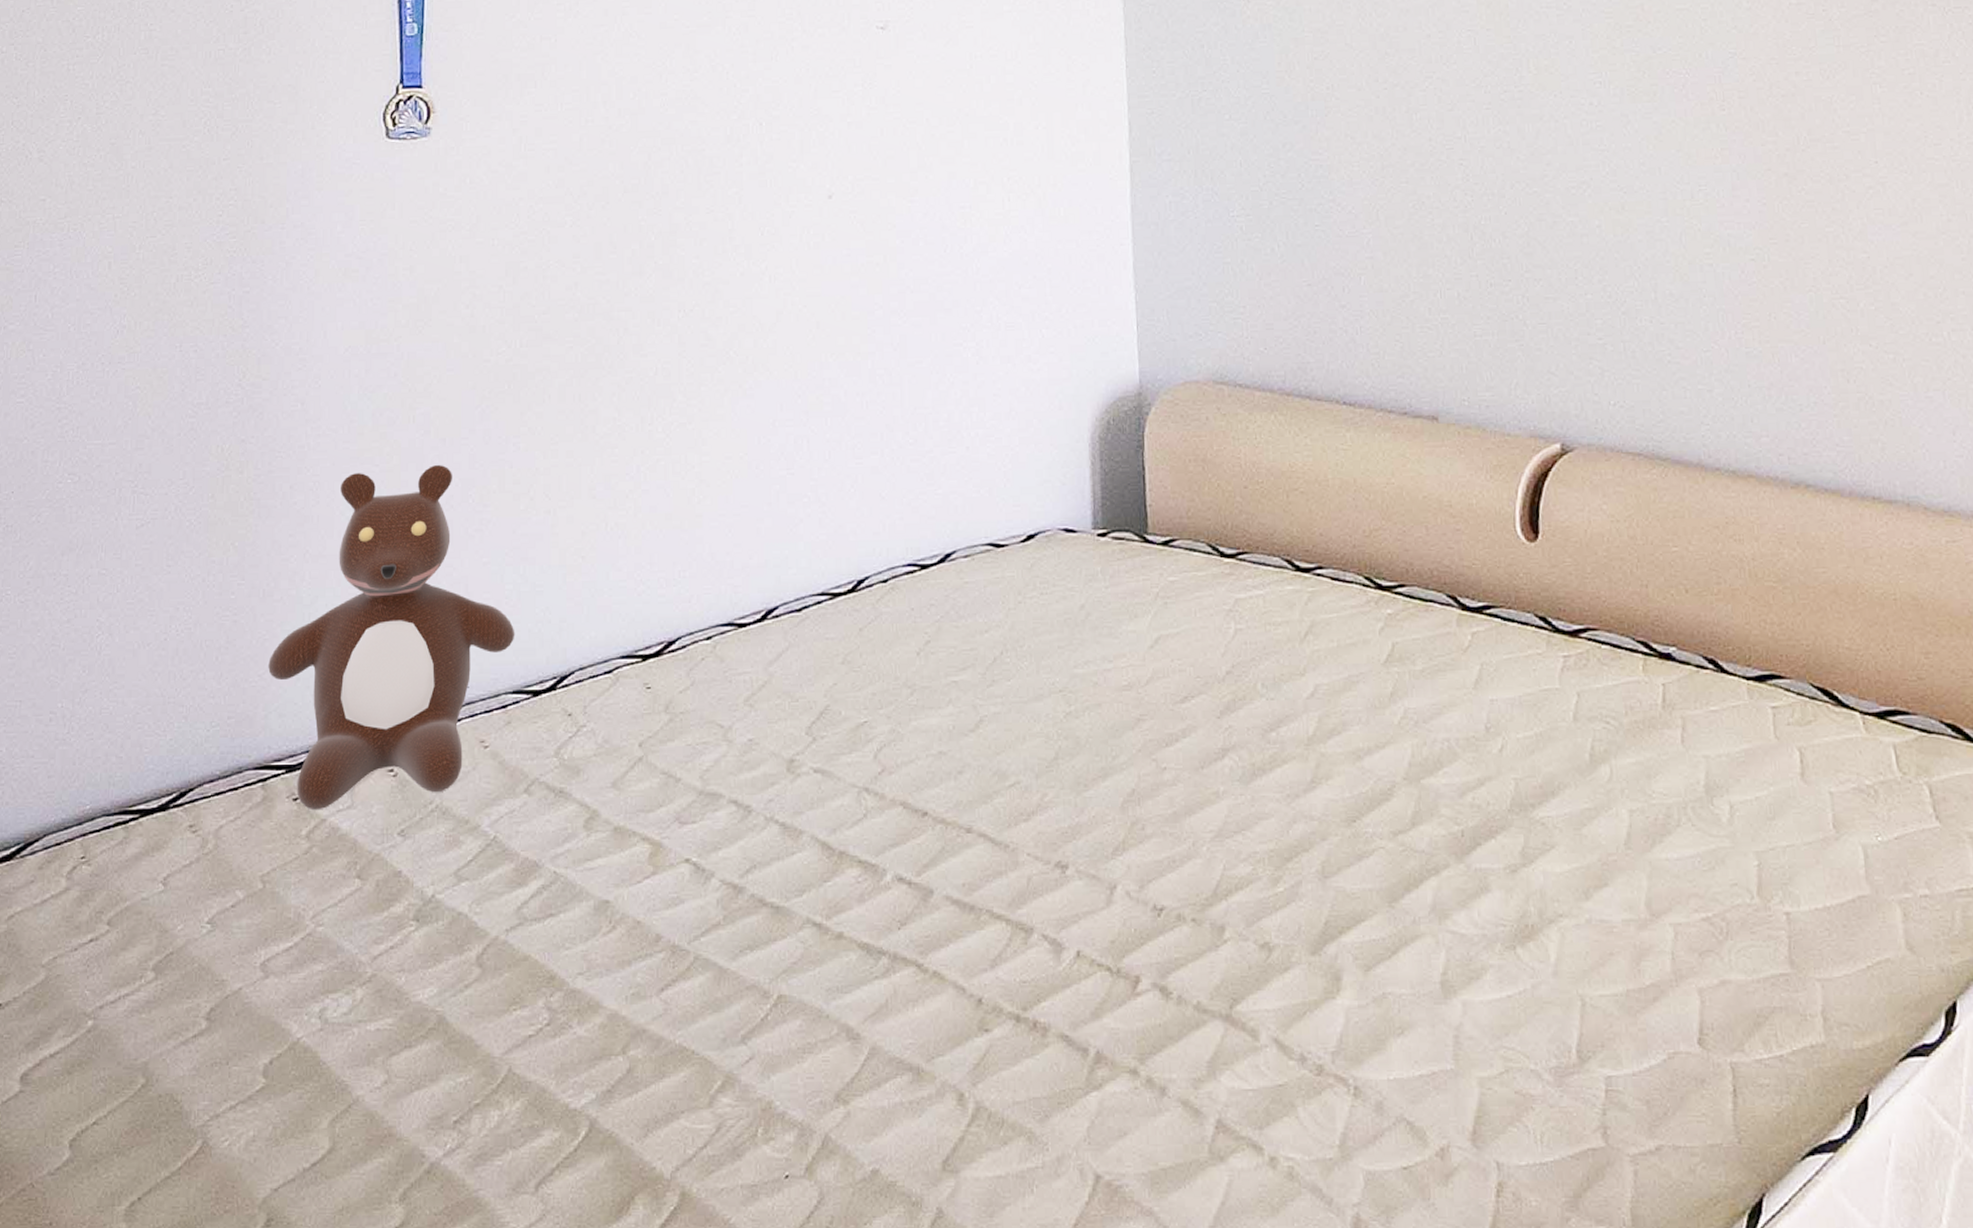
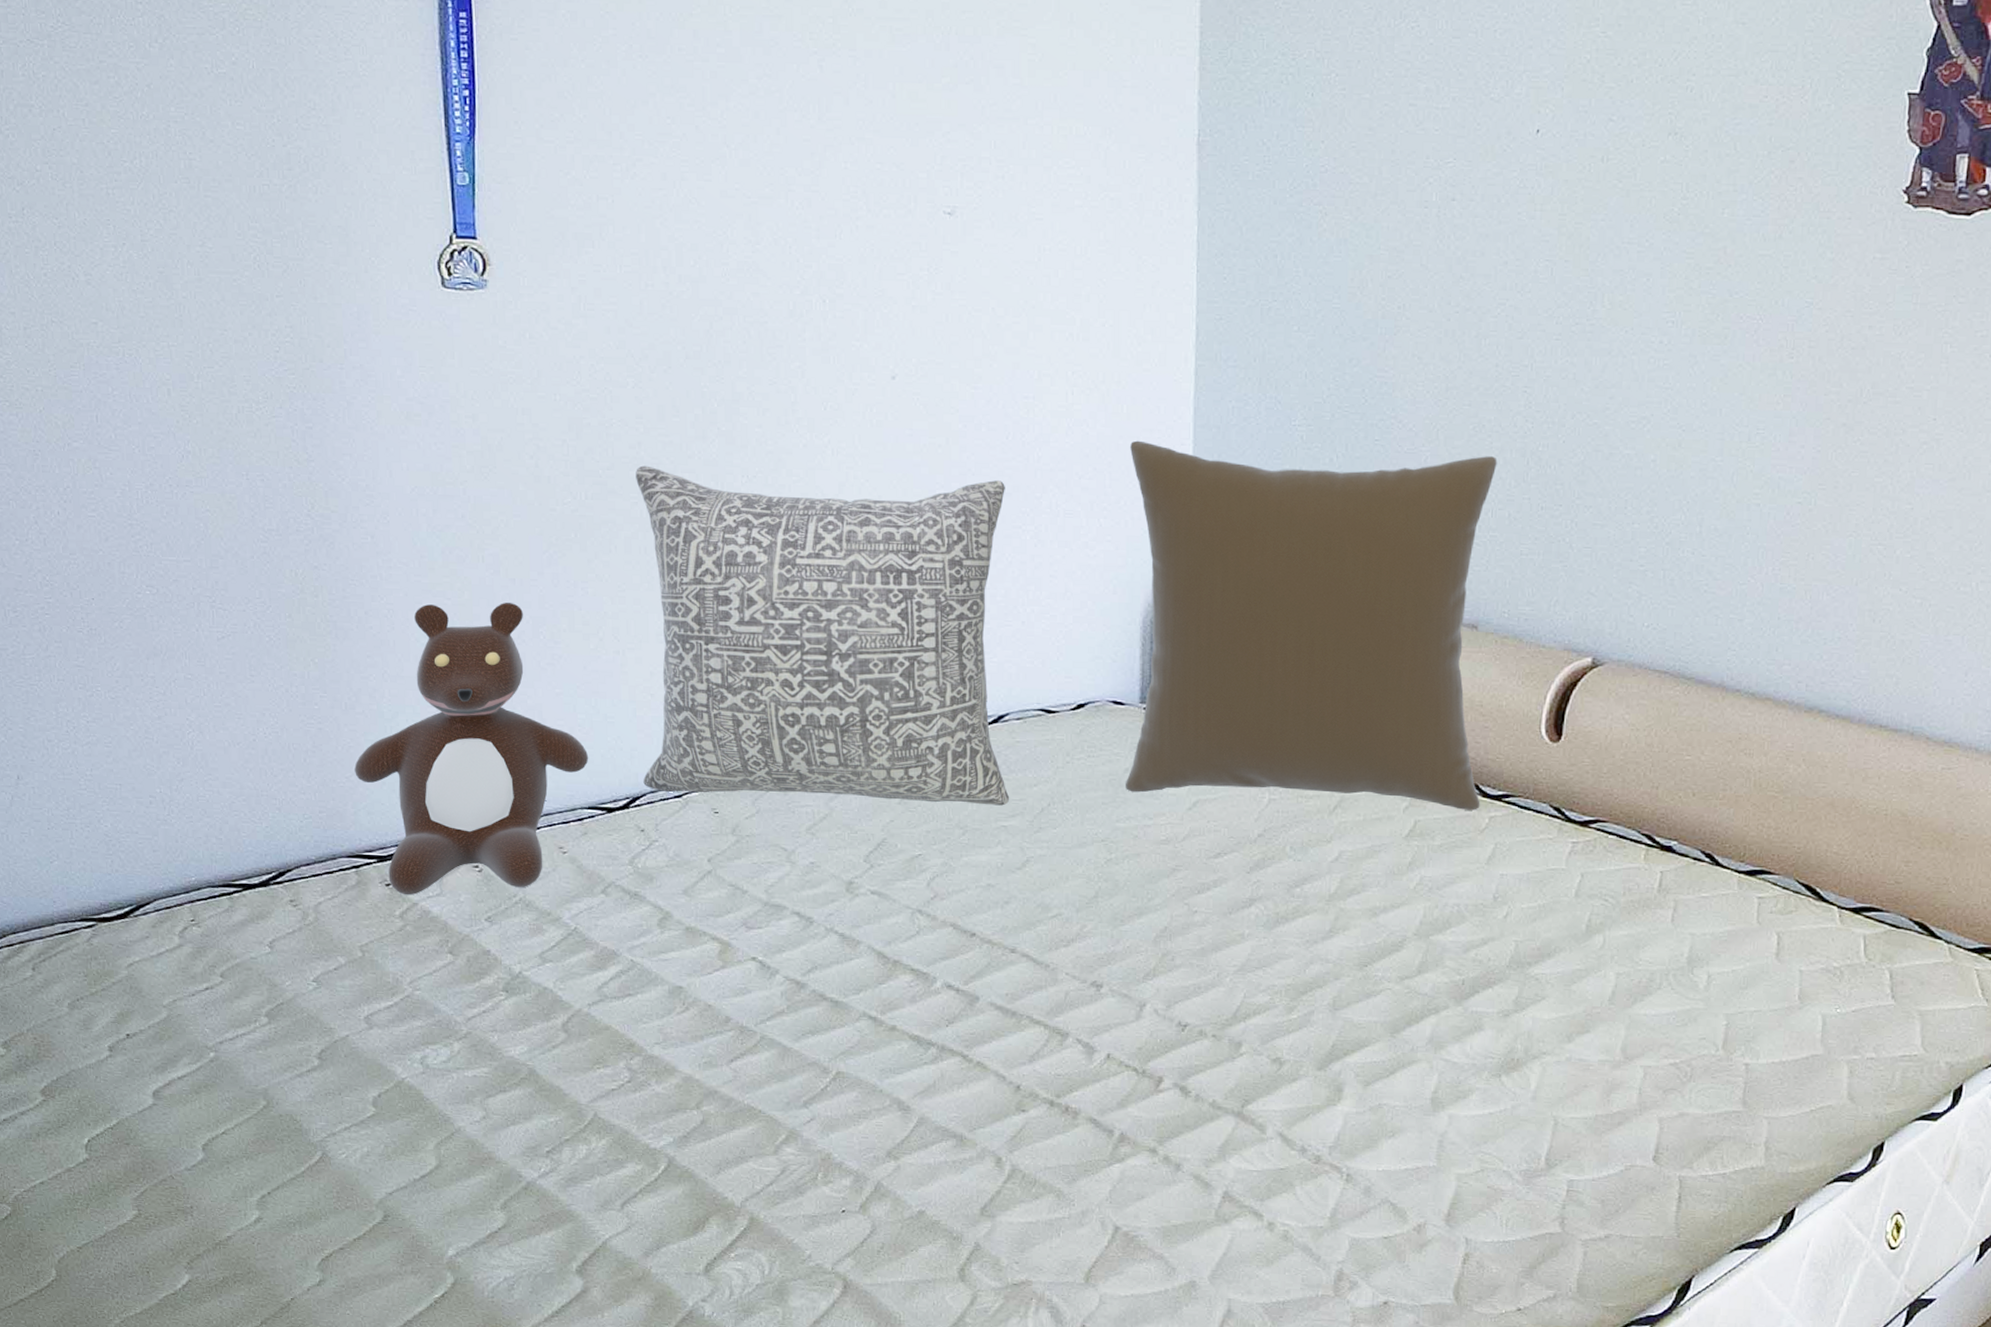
pillow: none [572,295,960,668] -> present [636,465,1010,806]
pillow: none [1069,234,1461,632] -> present [1126,440,1497,811]

